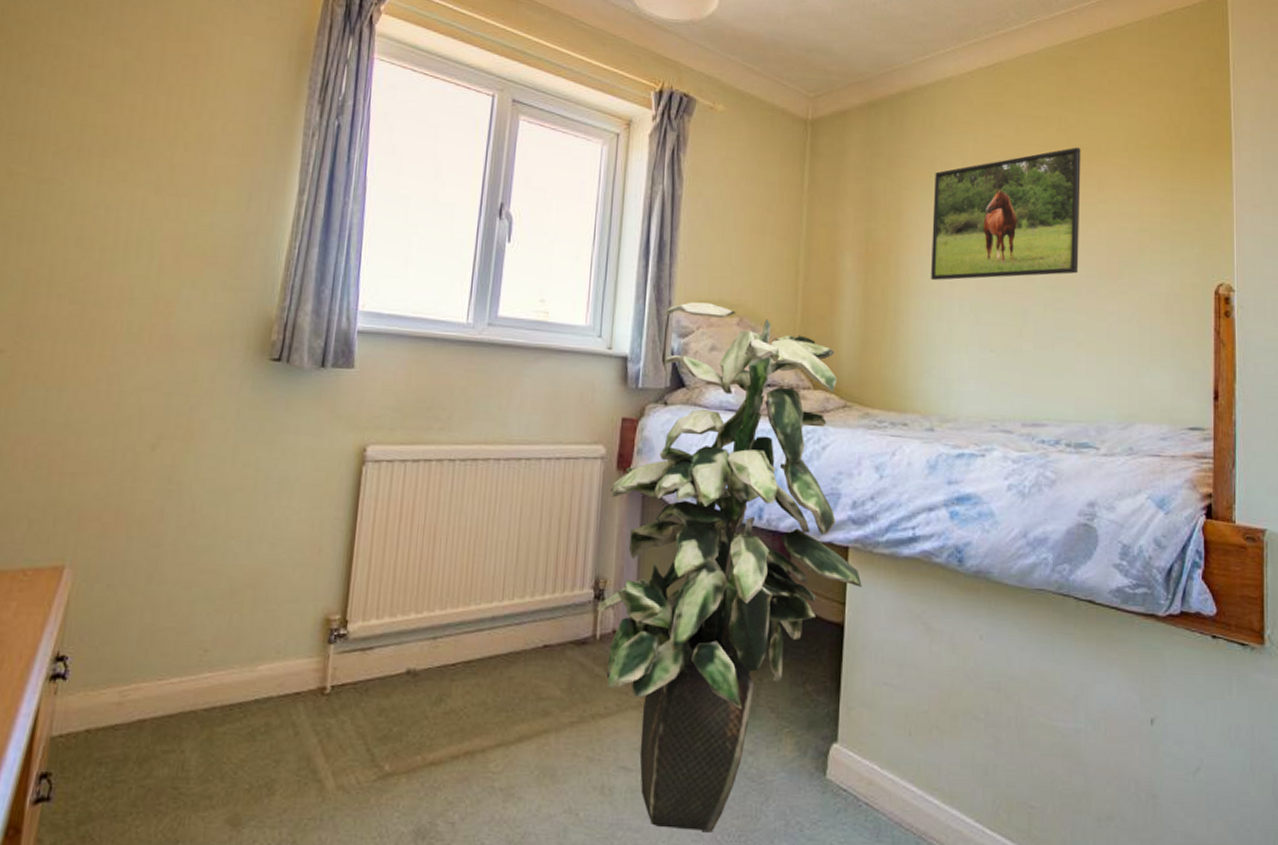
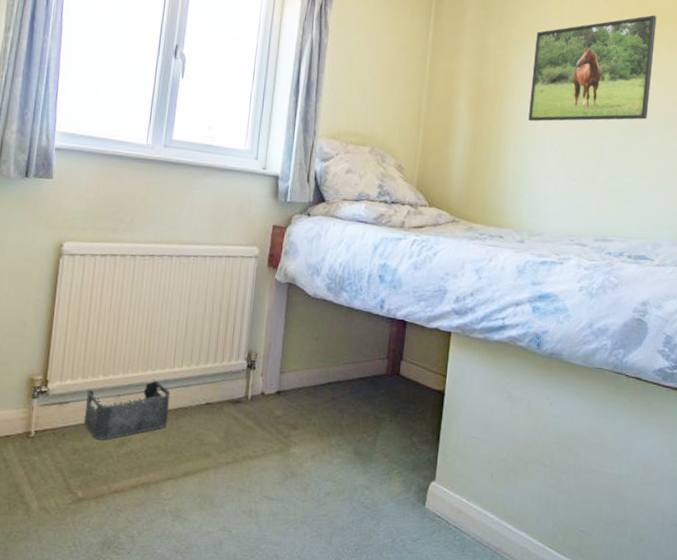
storage bin: none [391,616,500,697] -> present [83,379,171,440]
indoor plant: present [597,302,862,831] -> none [249,132,460,545]

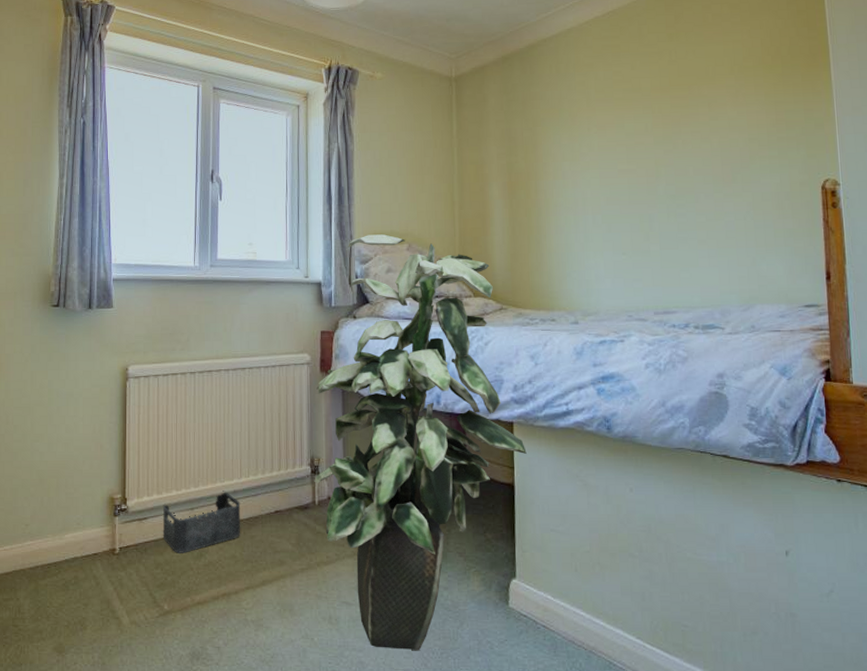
indoor plant: none [249,132,460,545] -> present [314,234,527,650]
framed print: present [528,15,657,122] -> none [563,75,696,199]

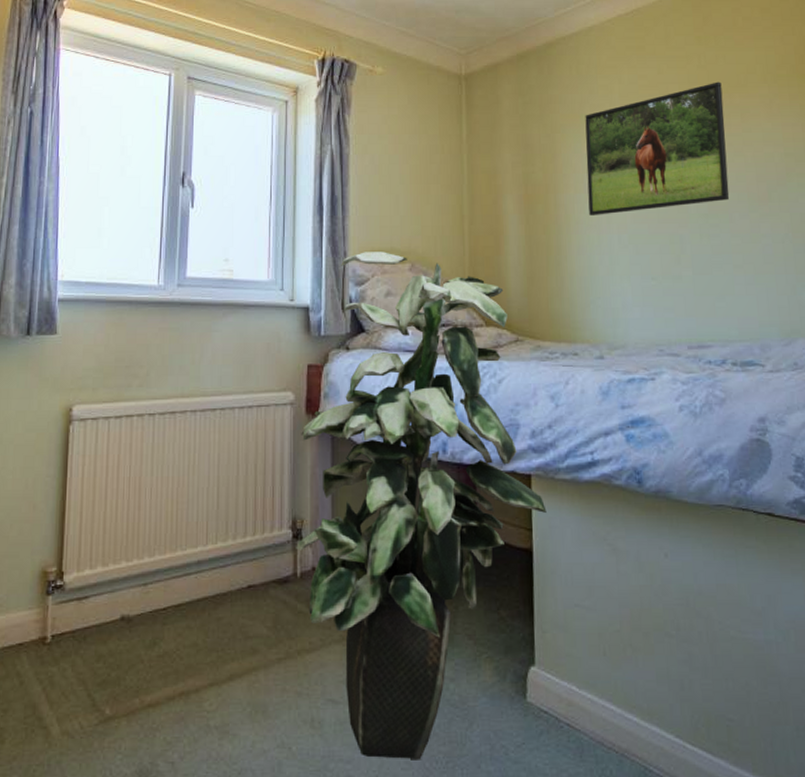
storage bin: present [162,491,241,553] -> none [107,561,206,642]
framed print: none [563,75,696,199] -> present [585,82,730,215]

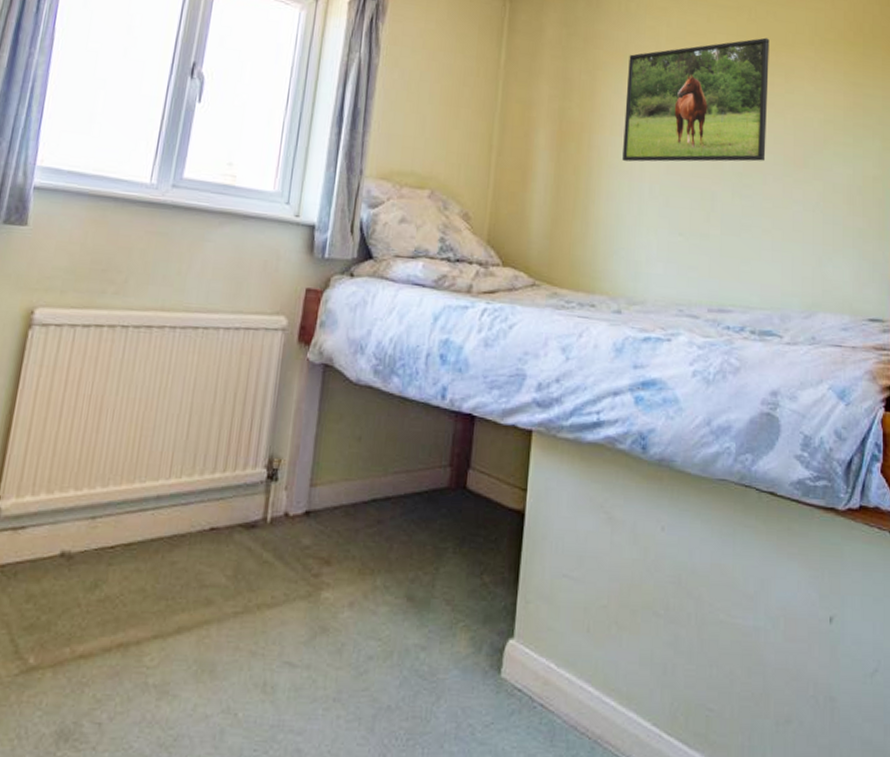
indoor plant: present [296,252,547,759] -> none [269,172,545,734]

